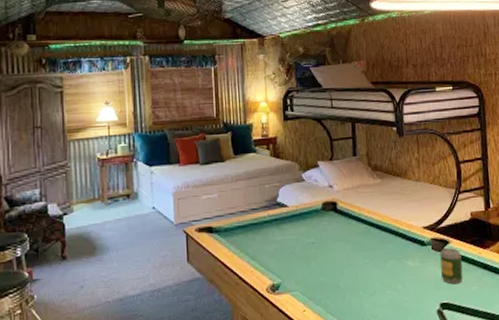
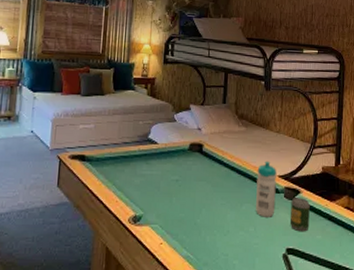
water bottle: none [399,212,424,273] -> present [256,161,276,217]

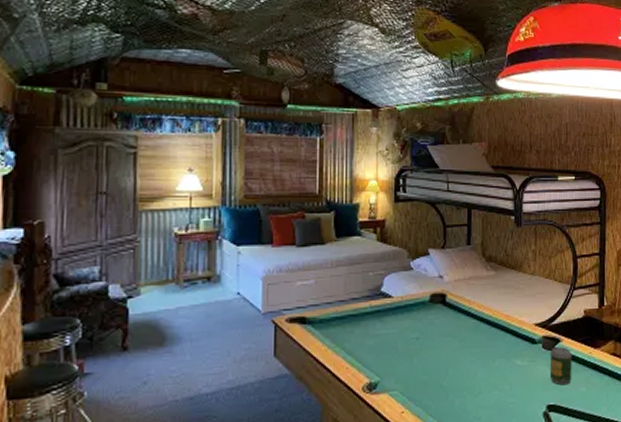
water bottle: present [256,161,276,217] -> none [510,308,533,373]

